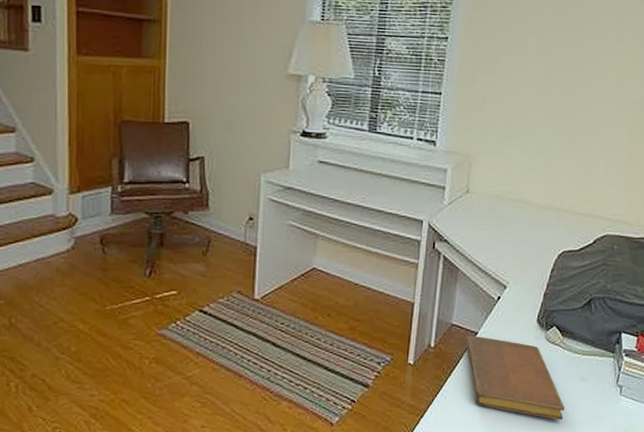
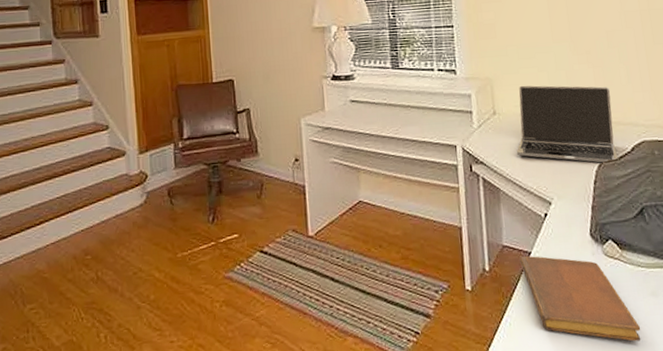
laptop: none [482,166,586,254] -> present [516,85,619,164]

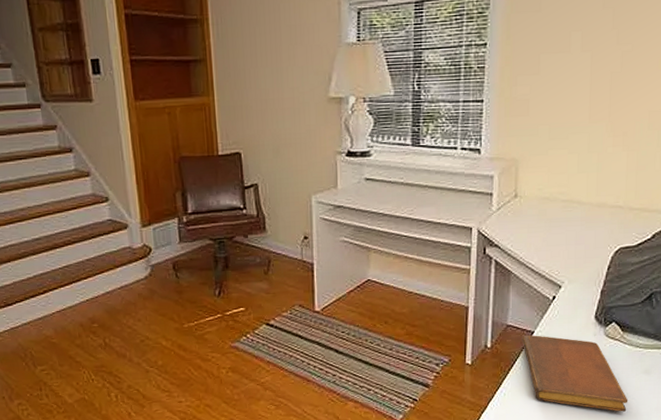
laptop: present [516,85,619,164] -> none [533,167,642,250]

